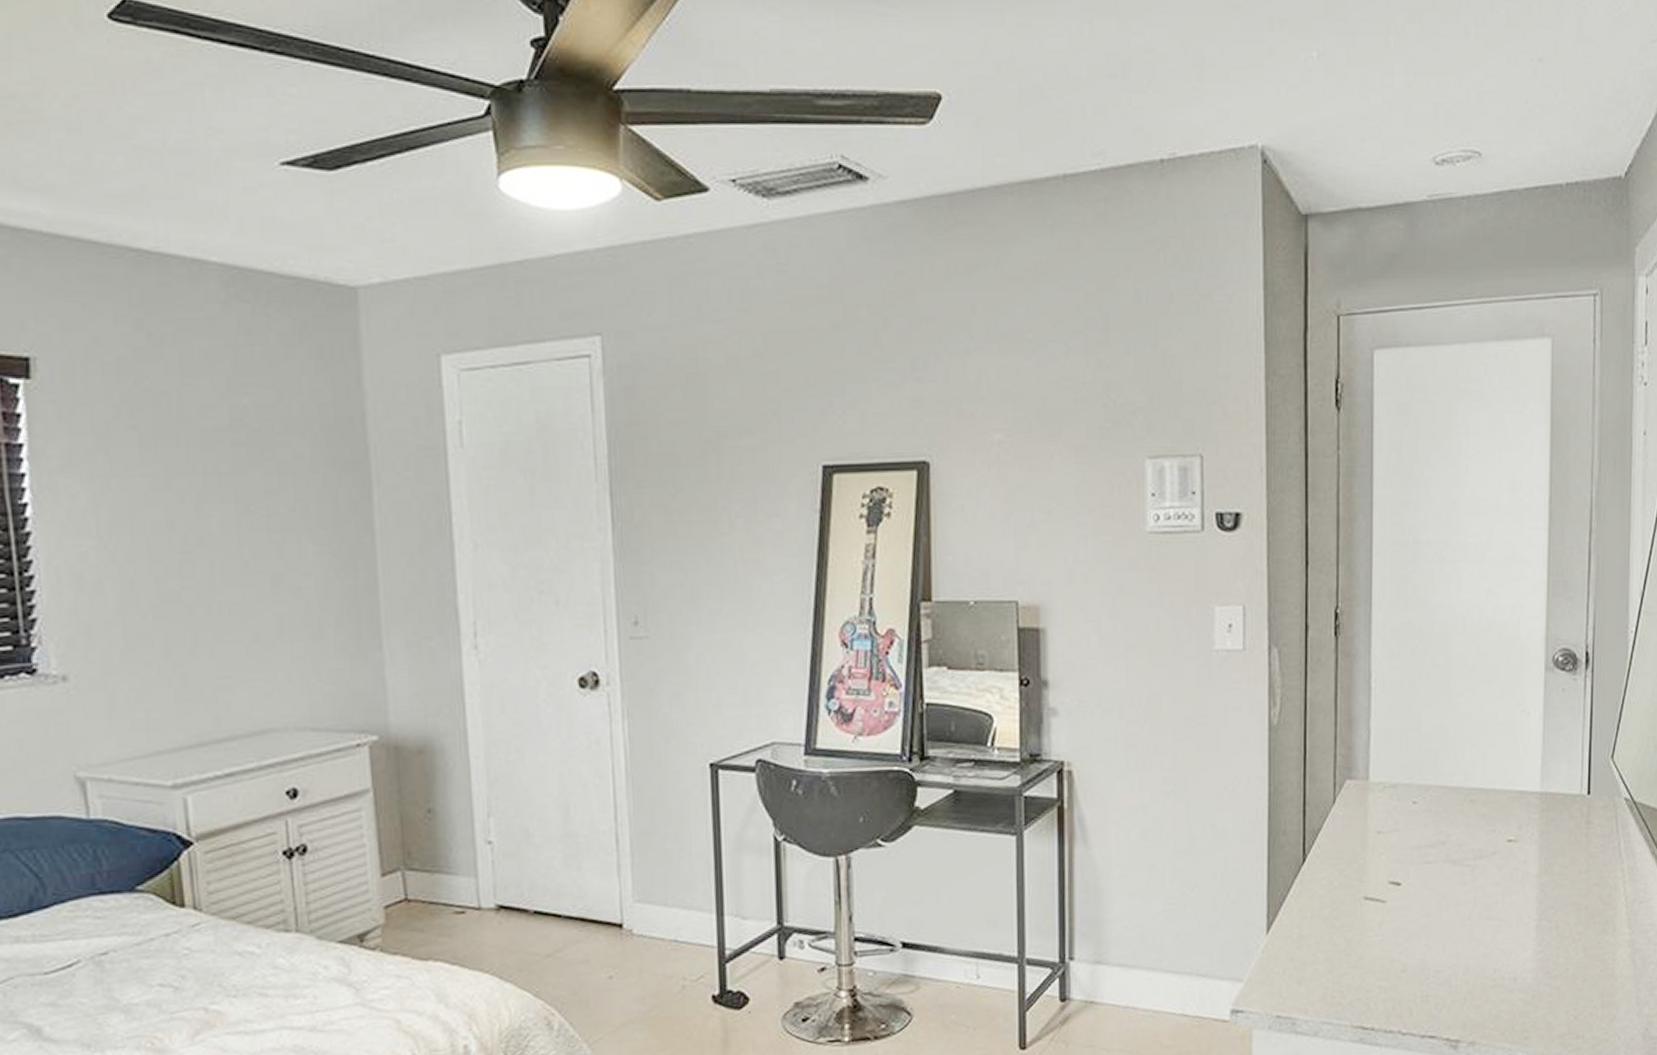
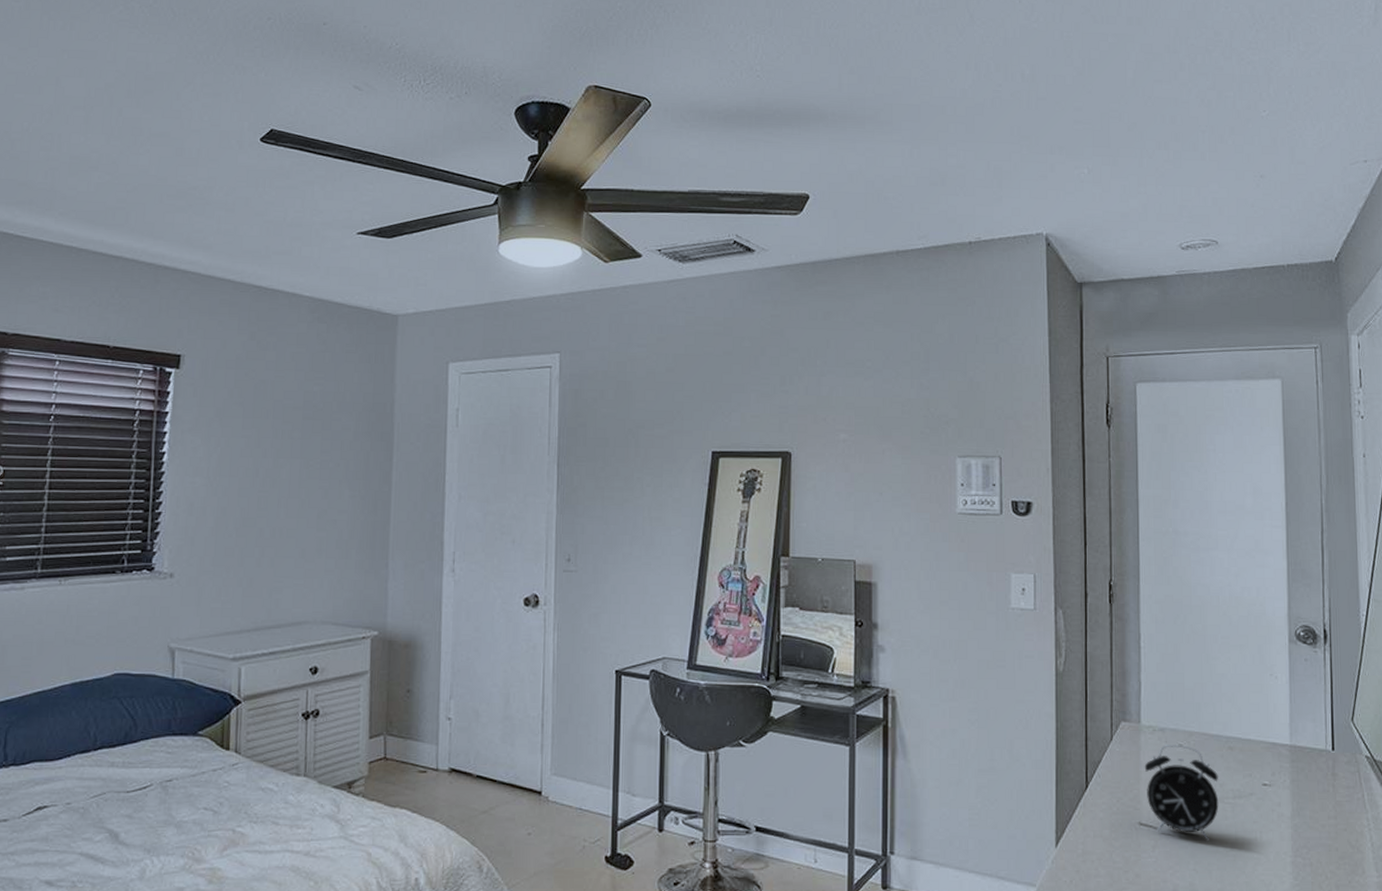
alarm clock: none [1372,802,1457,911] -> present [1144,745,1219,841]

